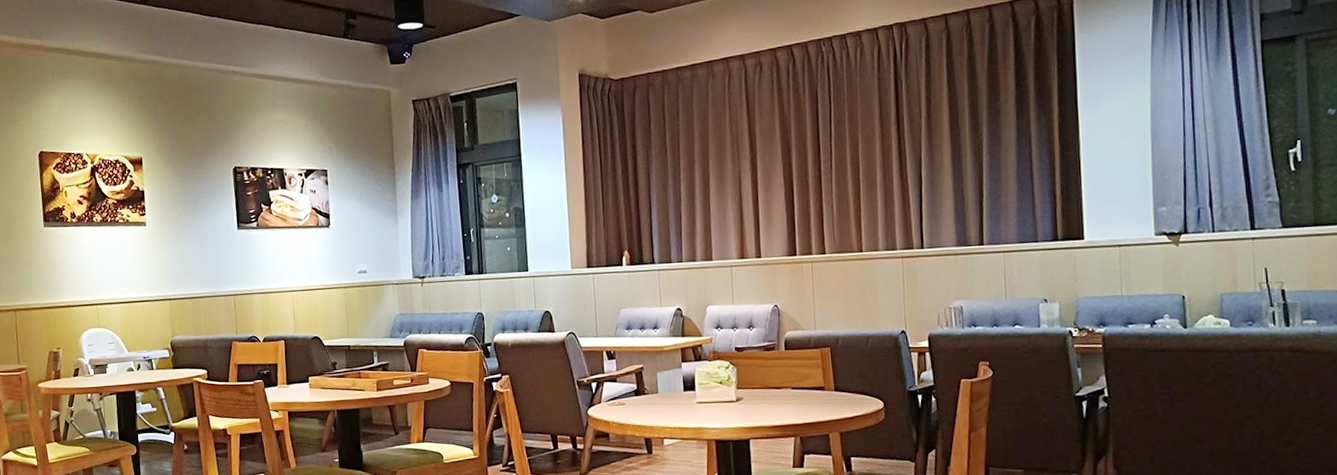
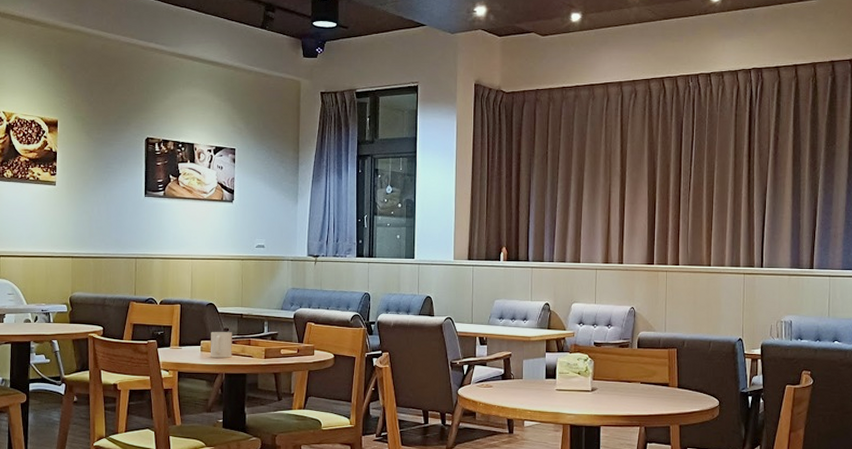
mug: none [318,365,343,394] -> present [210,332,232,358]

